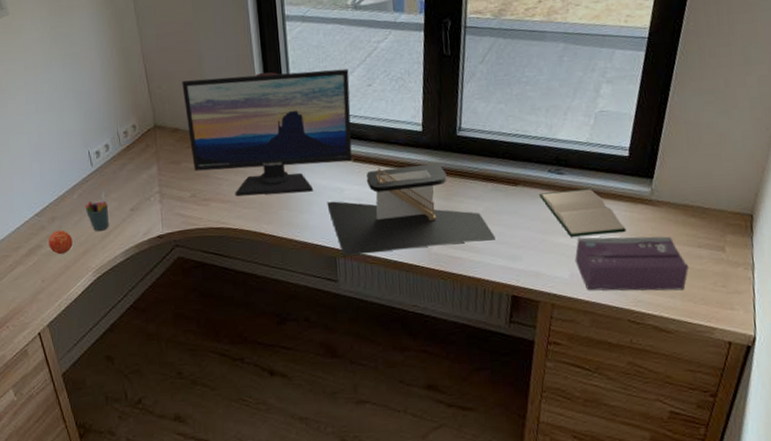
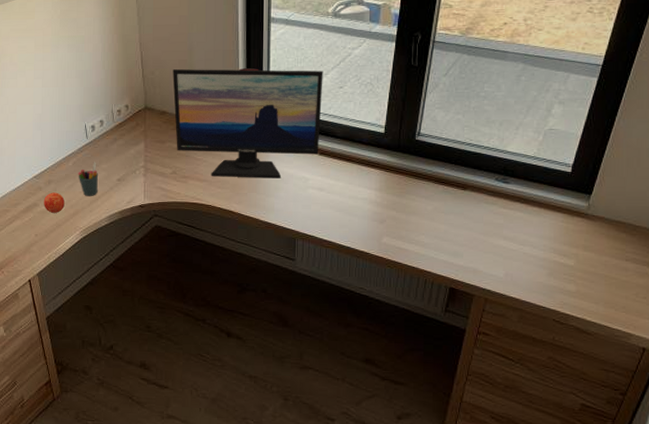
architectural model: present [327,163,496,256] -> none [292,163,442,238]
hardback book: present [539,188,627,237] -> none [485,198,561,241]
tissue box: present [574,236,689,291] -> none [510,242,615,298]

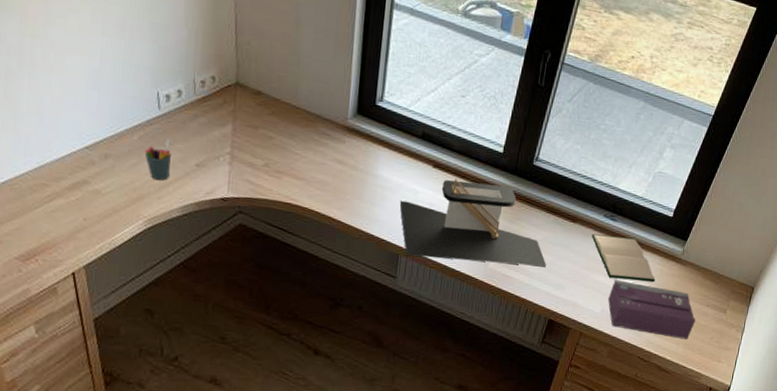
apple: present [44,192,65,213] -> none [97,169,126,195]
computer monitor: present [173,68,323,178] -> none [271,43,446,187]
architectural model: none [292,163,442,238] -> present [400,179,547,266]
hardback book: none [485,198,561,241] -> present [592,234,656,282]
tissue box: none [510,242,615,298] -> present [608,279,696,340]

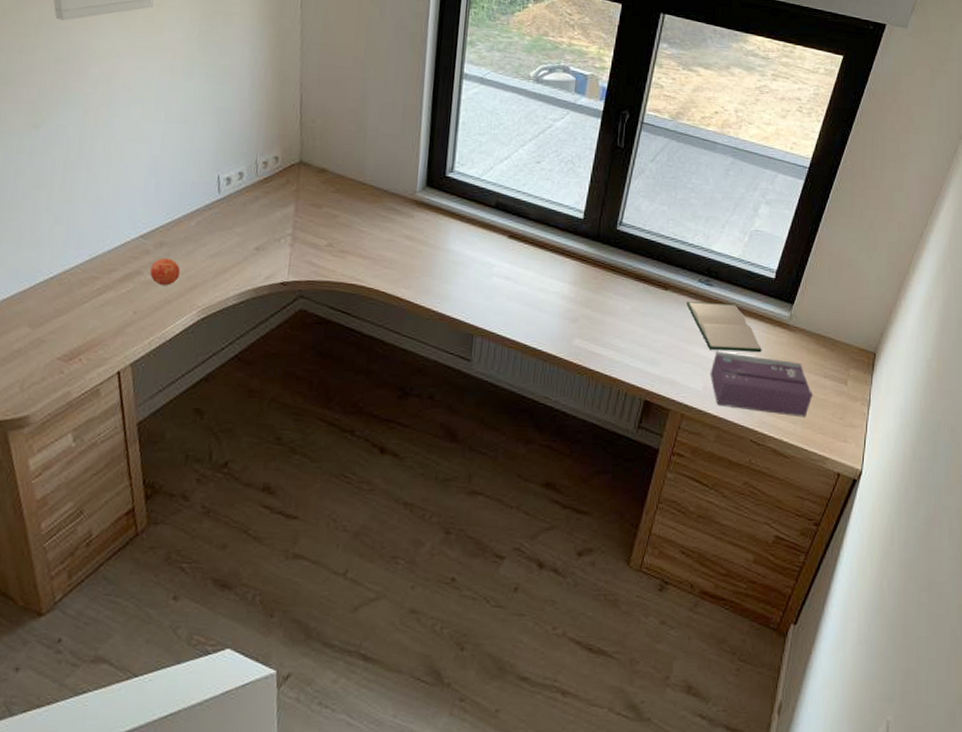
apple: none [97,169,126,195] -> present [150,258,180,285]
pen holder: present [144,139,171,180] -> none [201,223,230,267]
architectural model: present [400,179,547,266] -> none [473,249,639,341]

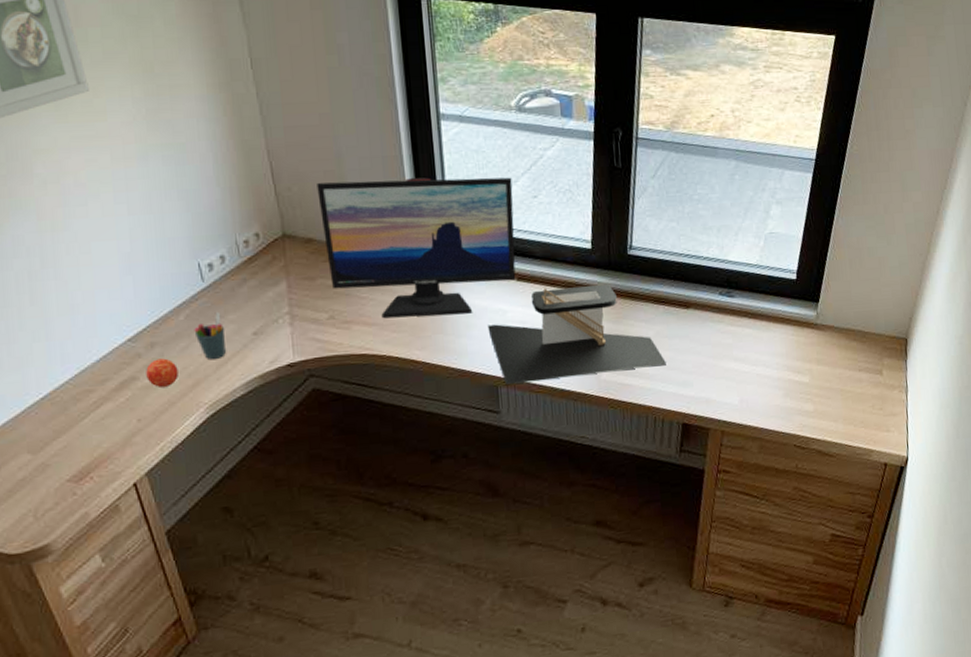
pen holder: none [201,223,230,267] -> present [194,312,226,359]
computer monitor: none [335,120,520,262] -> present [317,177,516,319]
architectural model: none [473,249,639,341] -> present [487,283,667,384]
hardback book: present [686,301,762,352] -> none [710,311,793,362]
tissue box: present [710,351,813,417] -> none [744,360,851,417]

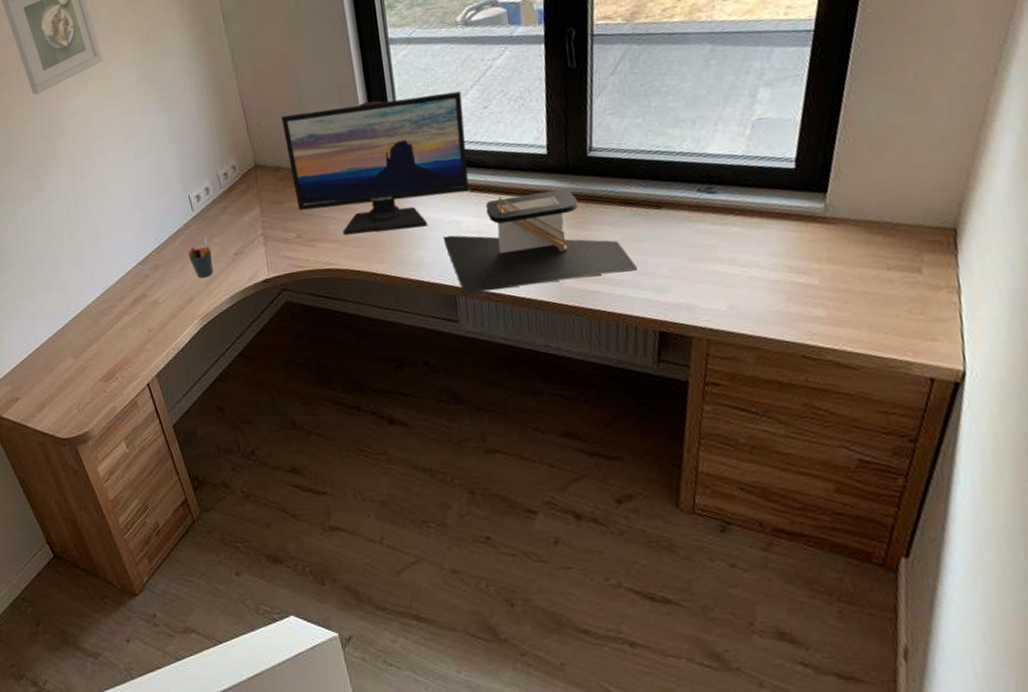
apple: present [146,358,178,387] -> none [152,278,177,303]

